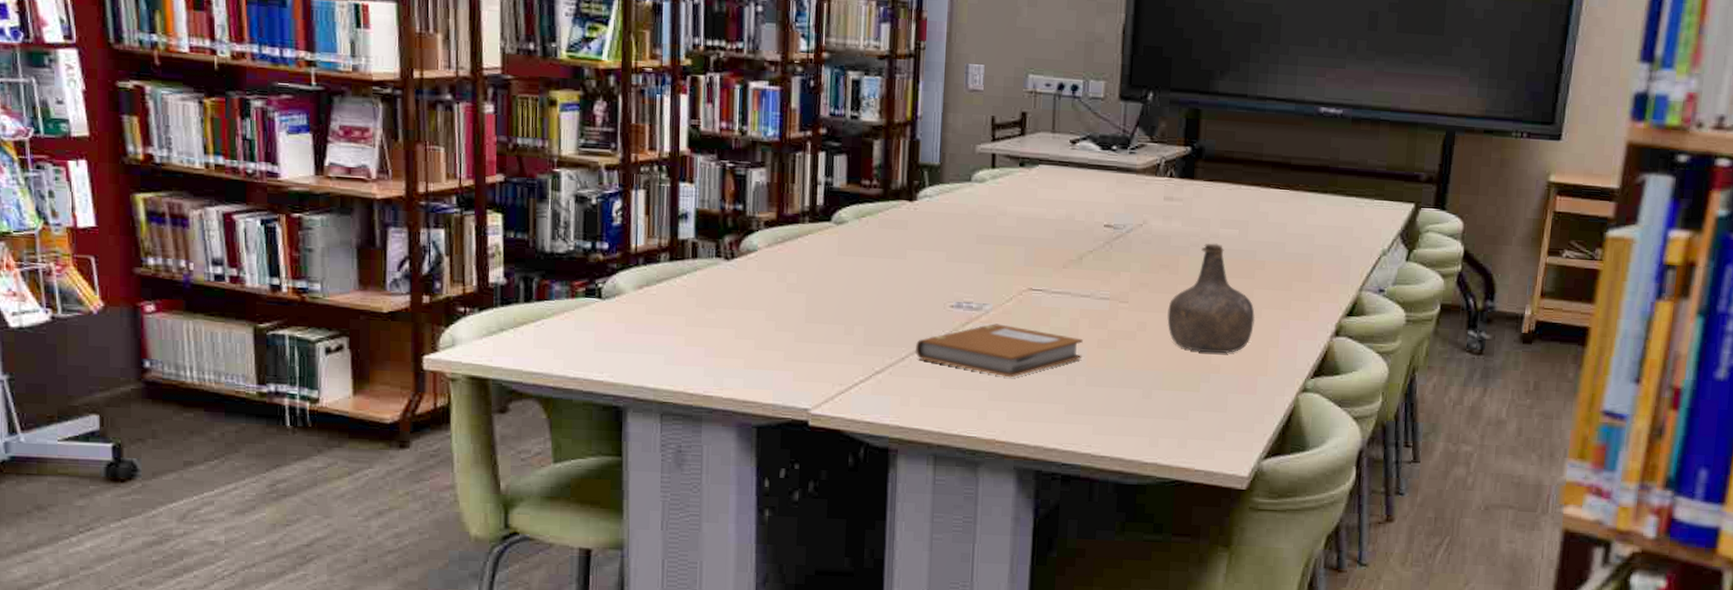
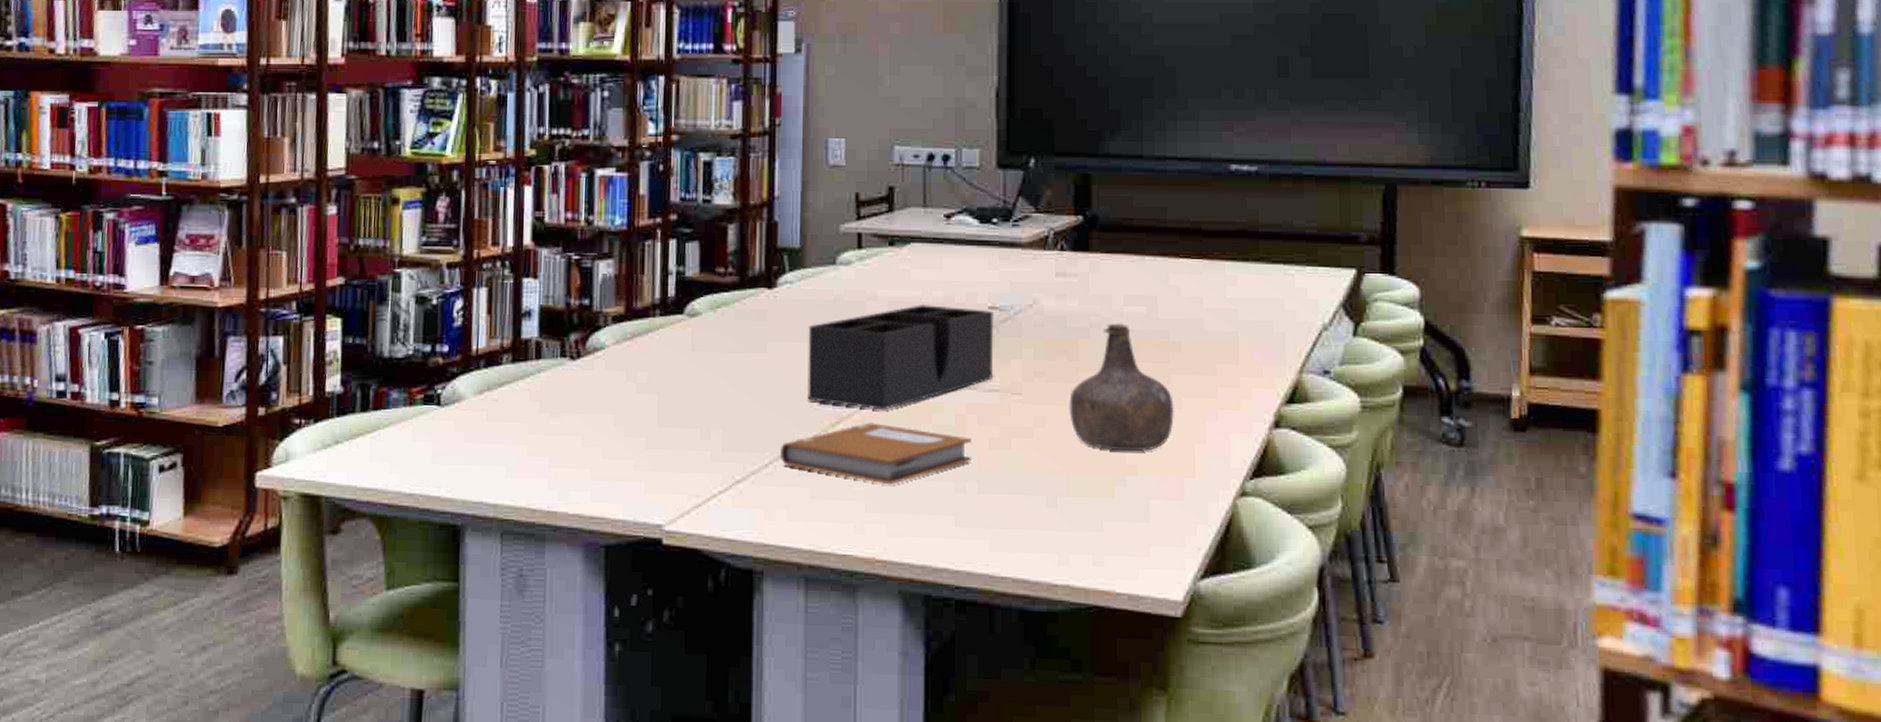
desk organizer: none [941,220,1109,313] -> present [807,303,994,410]

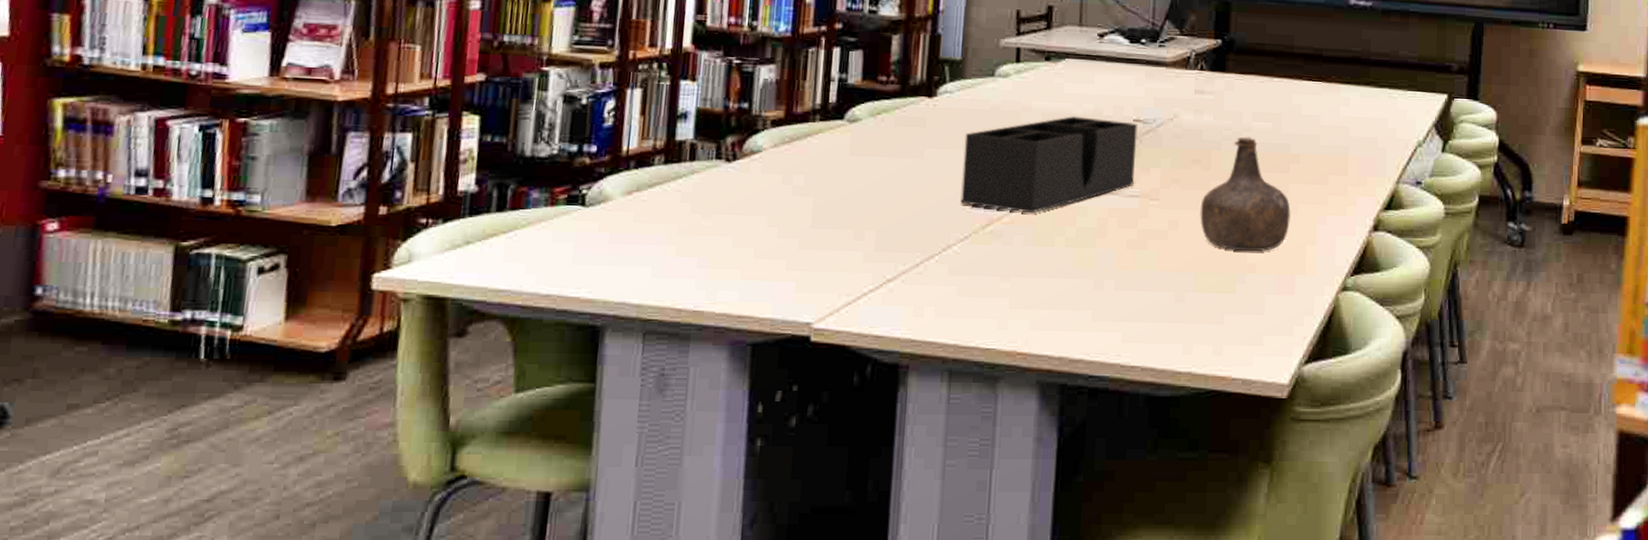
notebook: present [779,422,972,485] -> none [930,225,1111,283]

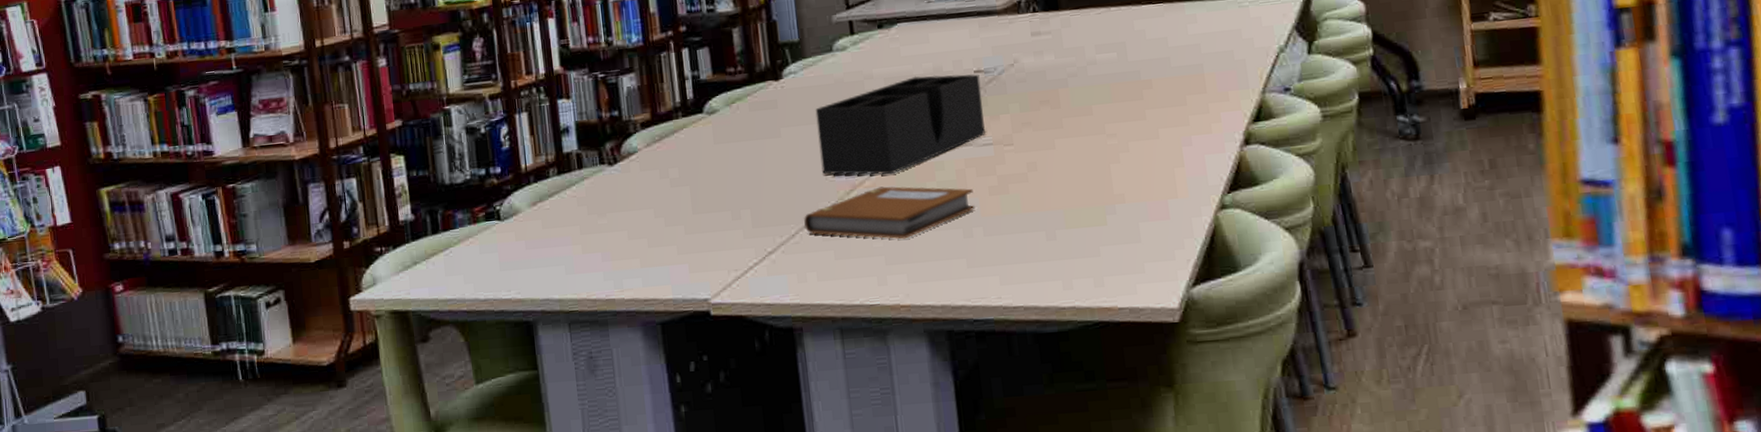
notebook: none [930,225,1111,283] -> present [804,186,975,239]
bottle: present [1200,137,1292,252] -> none [1056,70,1153,184]

